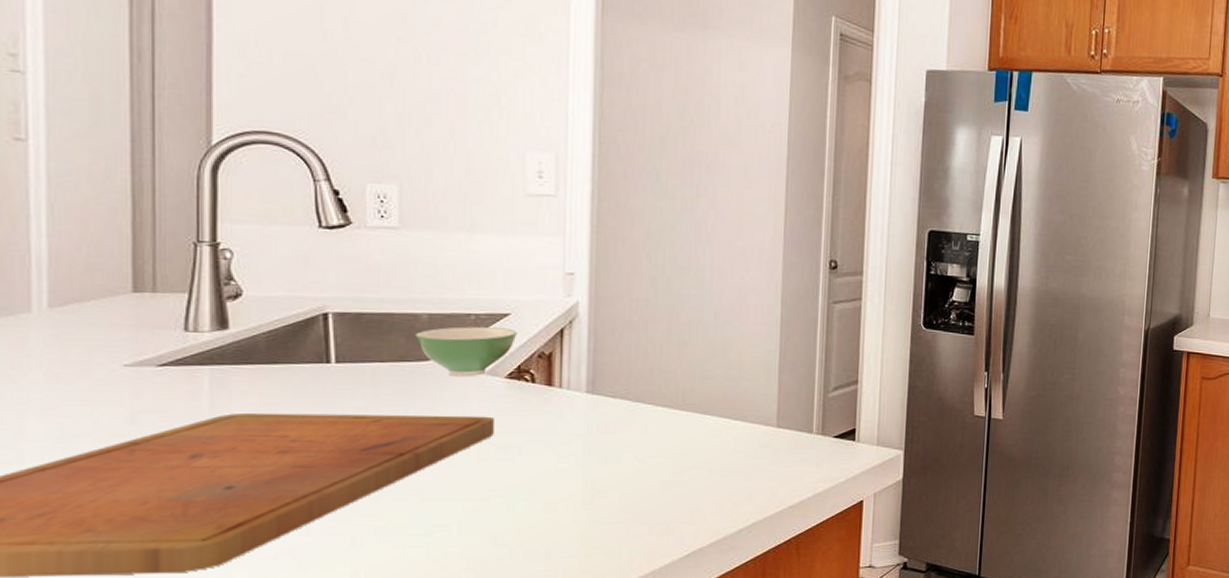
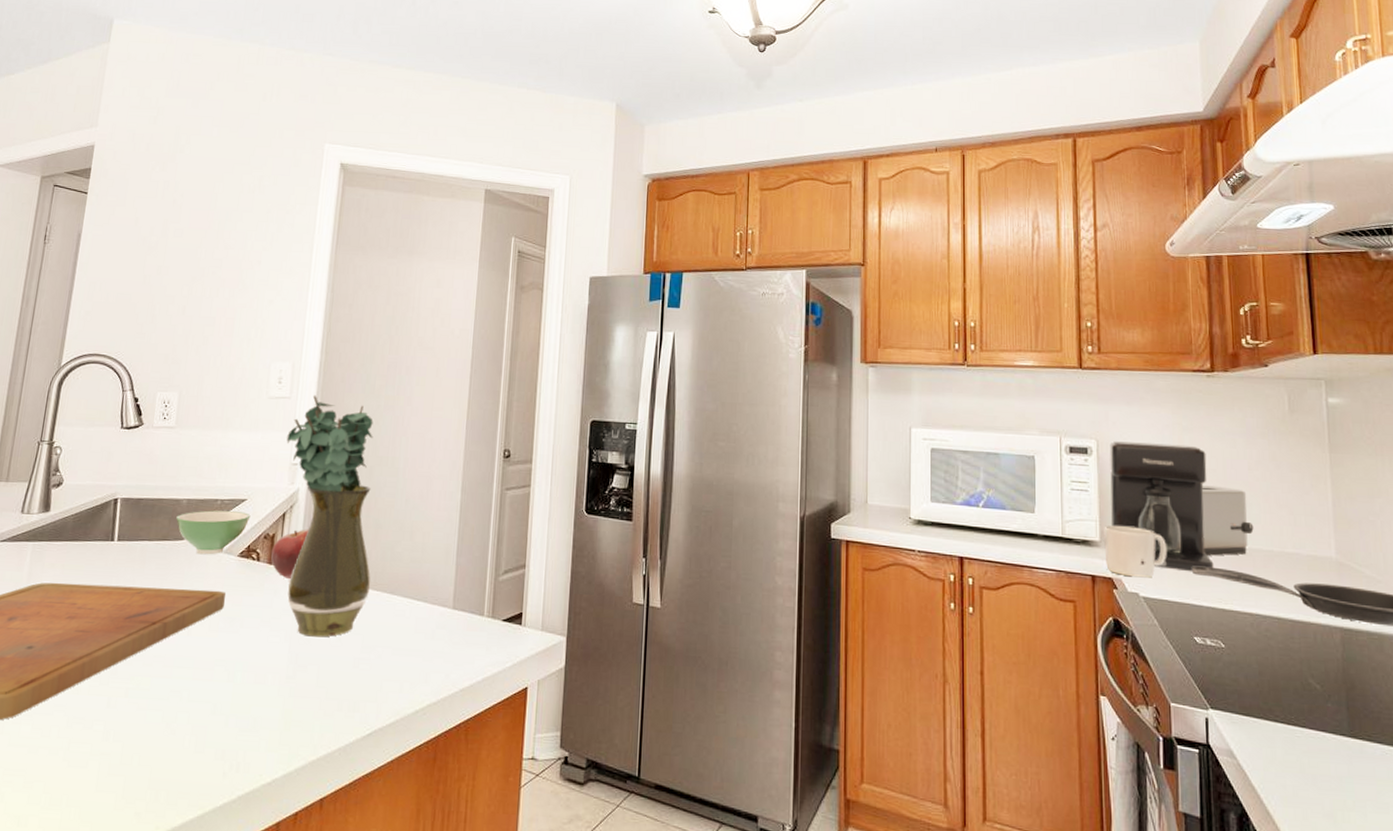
fruit: none [548,346,595,402] -> present [270,529,309,580]
vase: none [556,193,678,462] -> present [286,395,373,637]

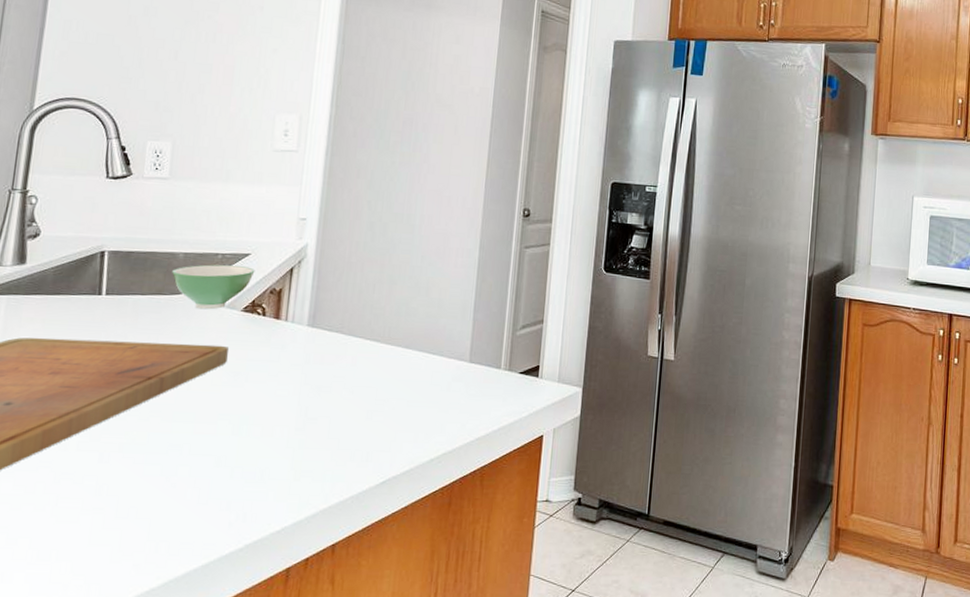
fruit: present [270,529,309,580] -> none [277,284,318,335]
vase: present [286,395,373,637] -> none [294,149,388,391]

